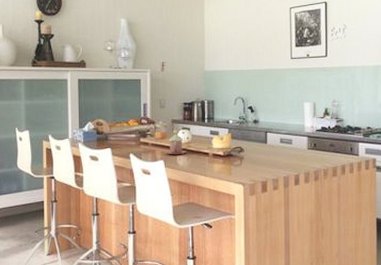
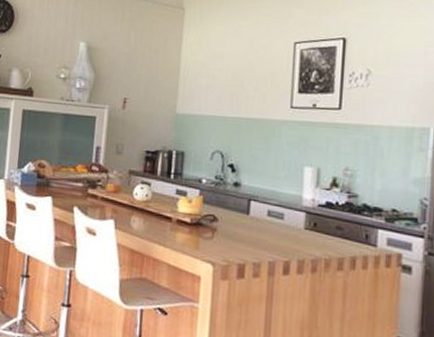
mug: present [166,129,186,155] -> none [118,183,143,216]

